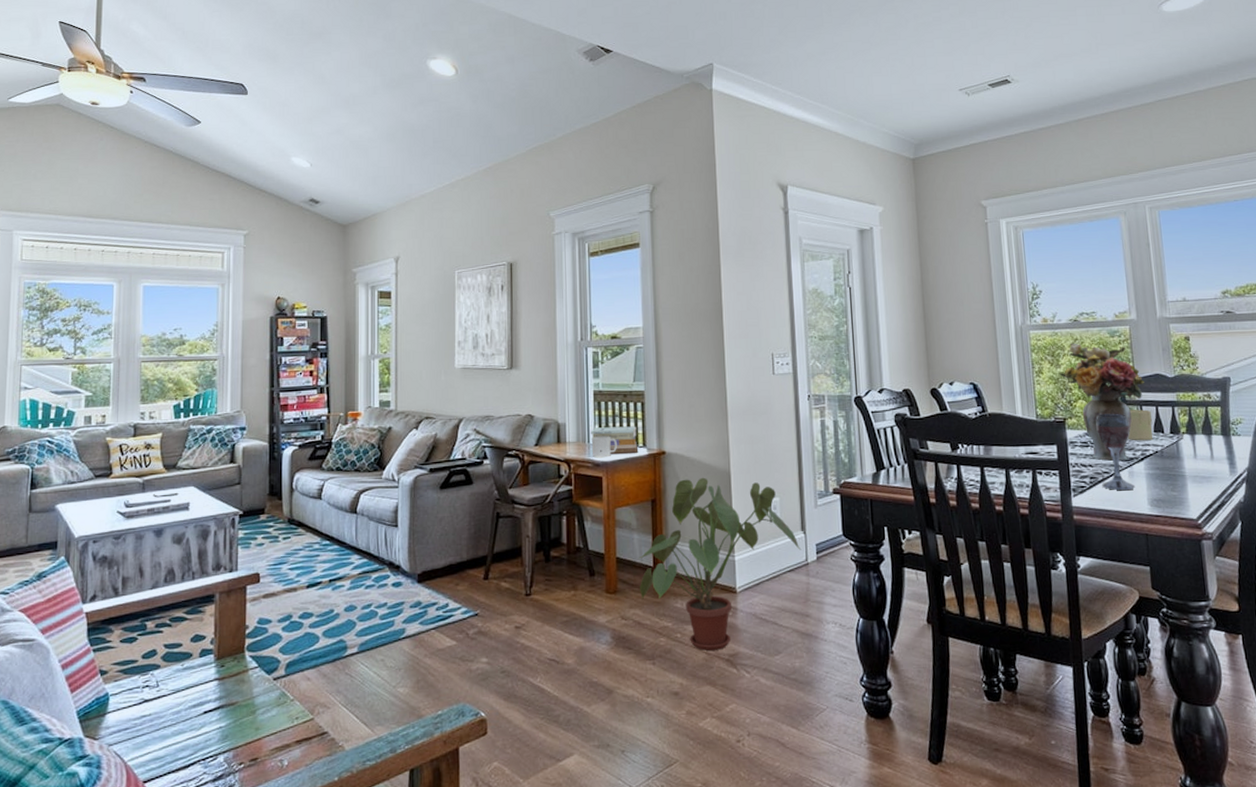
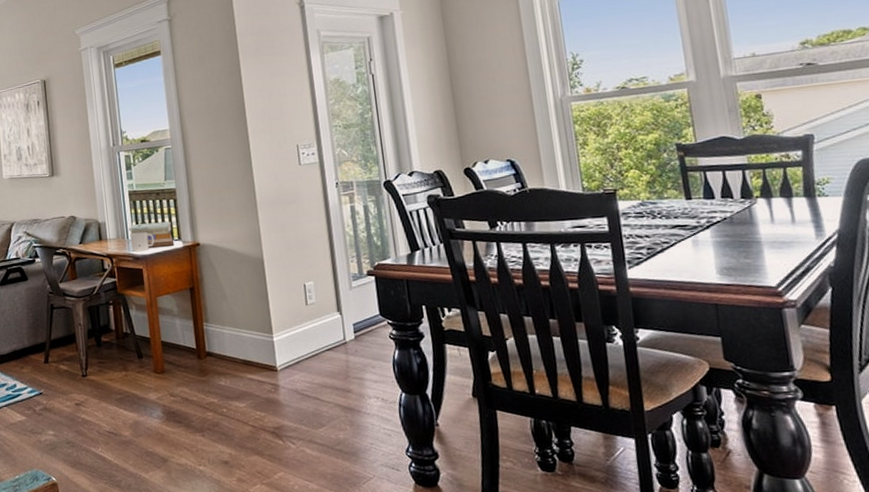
house plant: present [638,477,802,651] -> none [181,265,339,424]
flower arrangement: present [1058,343,1144,461] -> none [605,110,708,230]
cup: present [1095,413,1136,490] -> none [651,180,701,260]
candle: present [1127,409,1154,441] -> none [689,175,721,208]

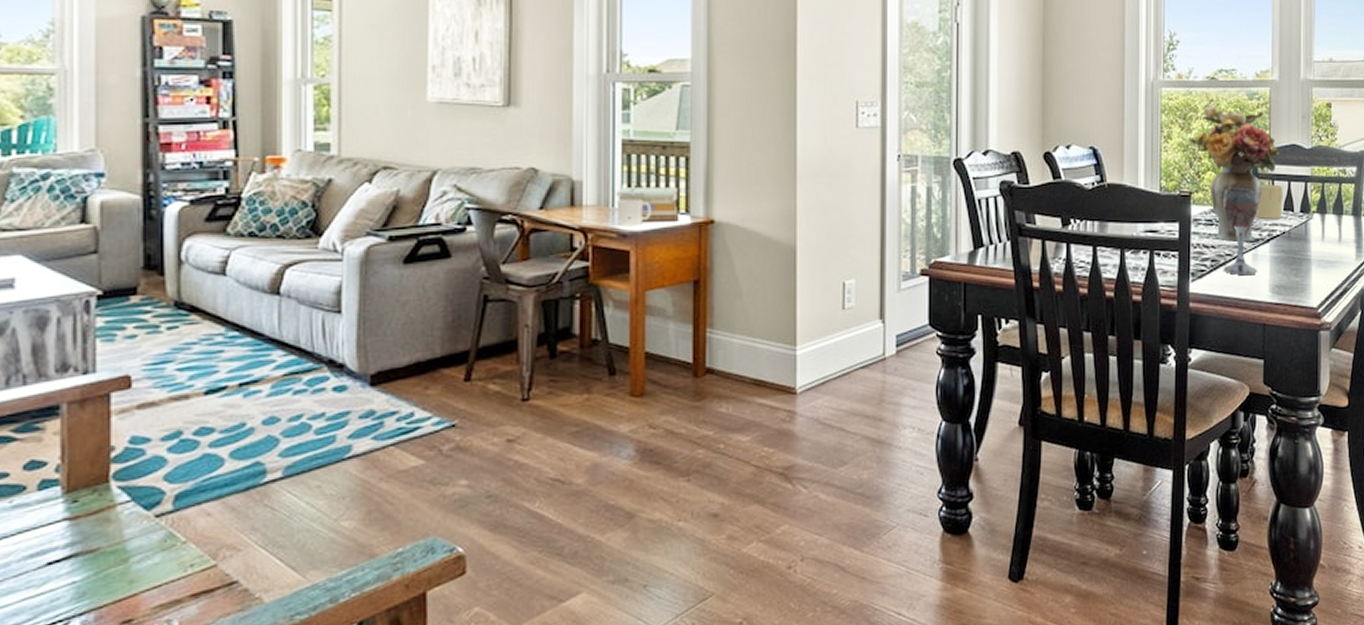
flower arrangement: none [605,110,708,230] -> present [1188,104,1279,242]
cup: none [651,180,701,260] -> present [1223,187,1259,275]
candle: none [689,175,721,208] -> present [1255,184,1283,220]

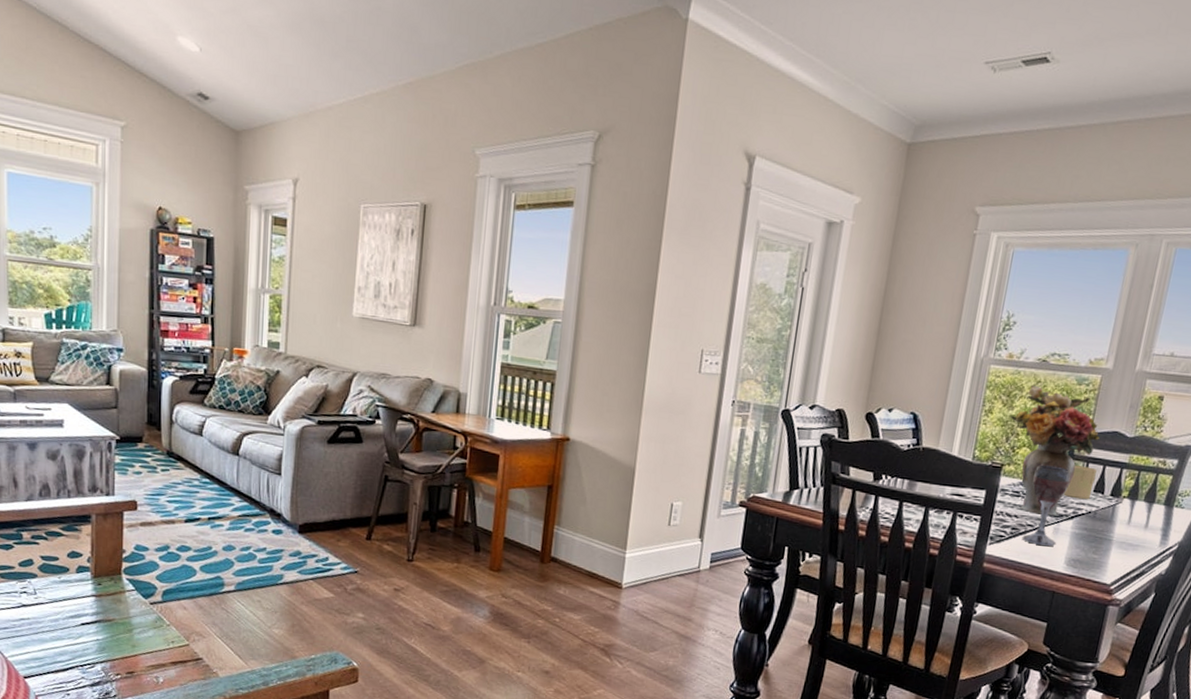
books: present [615,187,679,222] -> none [492,402,543,435]
mug: present [617,198,652,227] -> none [492,411,521,436]

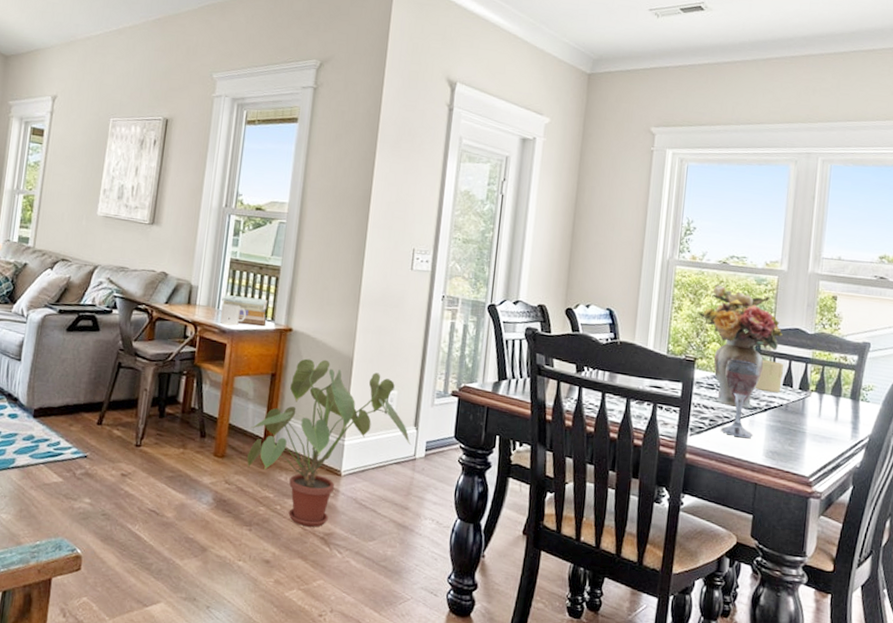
books: none [492,402,543,435] -> present [221,295,268,326]
mug: none [492,411,521,436] -> present [220,303,247,326]
house plant: none [524,469,696,639] -> present [247,358,412,527]

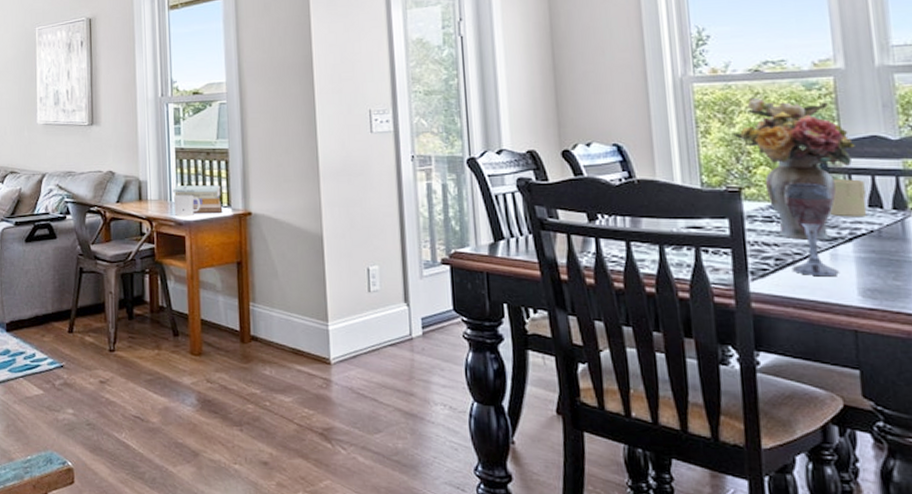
house plant: present [247,358,412,527] -> none [223,240,405,422]

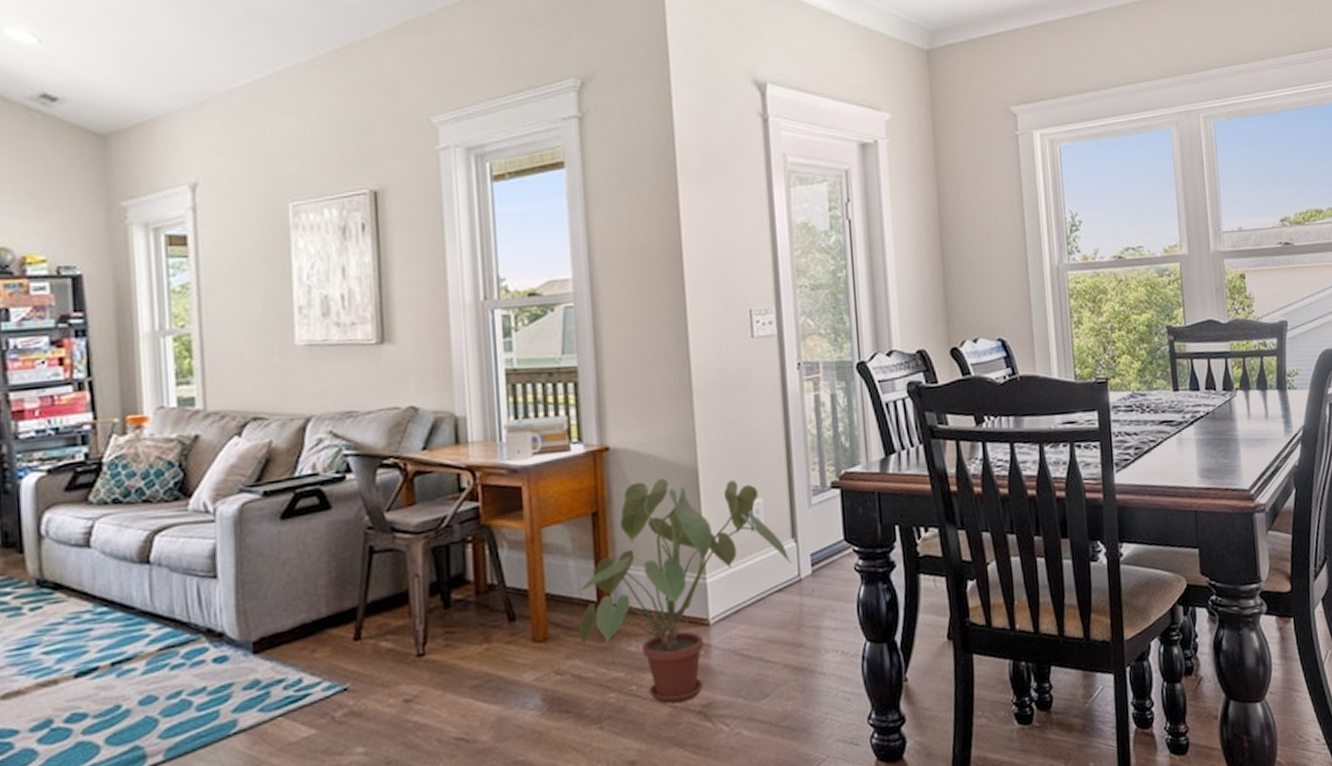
house plant: none [223,240,405,422] -> present [575,478,793,704]
flower arrangement: present [731,97,855,240] -> none [1100,285,1196,427]
cup: present [784,182,840,275] -> none [1141,369,1185,461]
candle: present [829,179,868,217] -> none [1176,363,1205,401]

